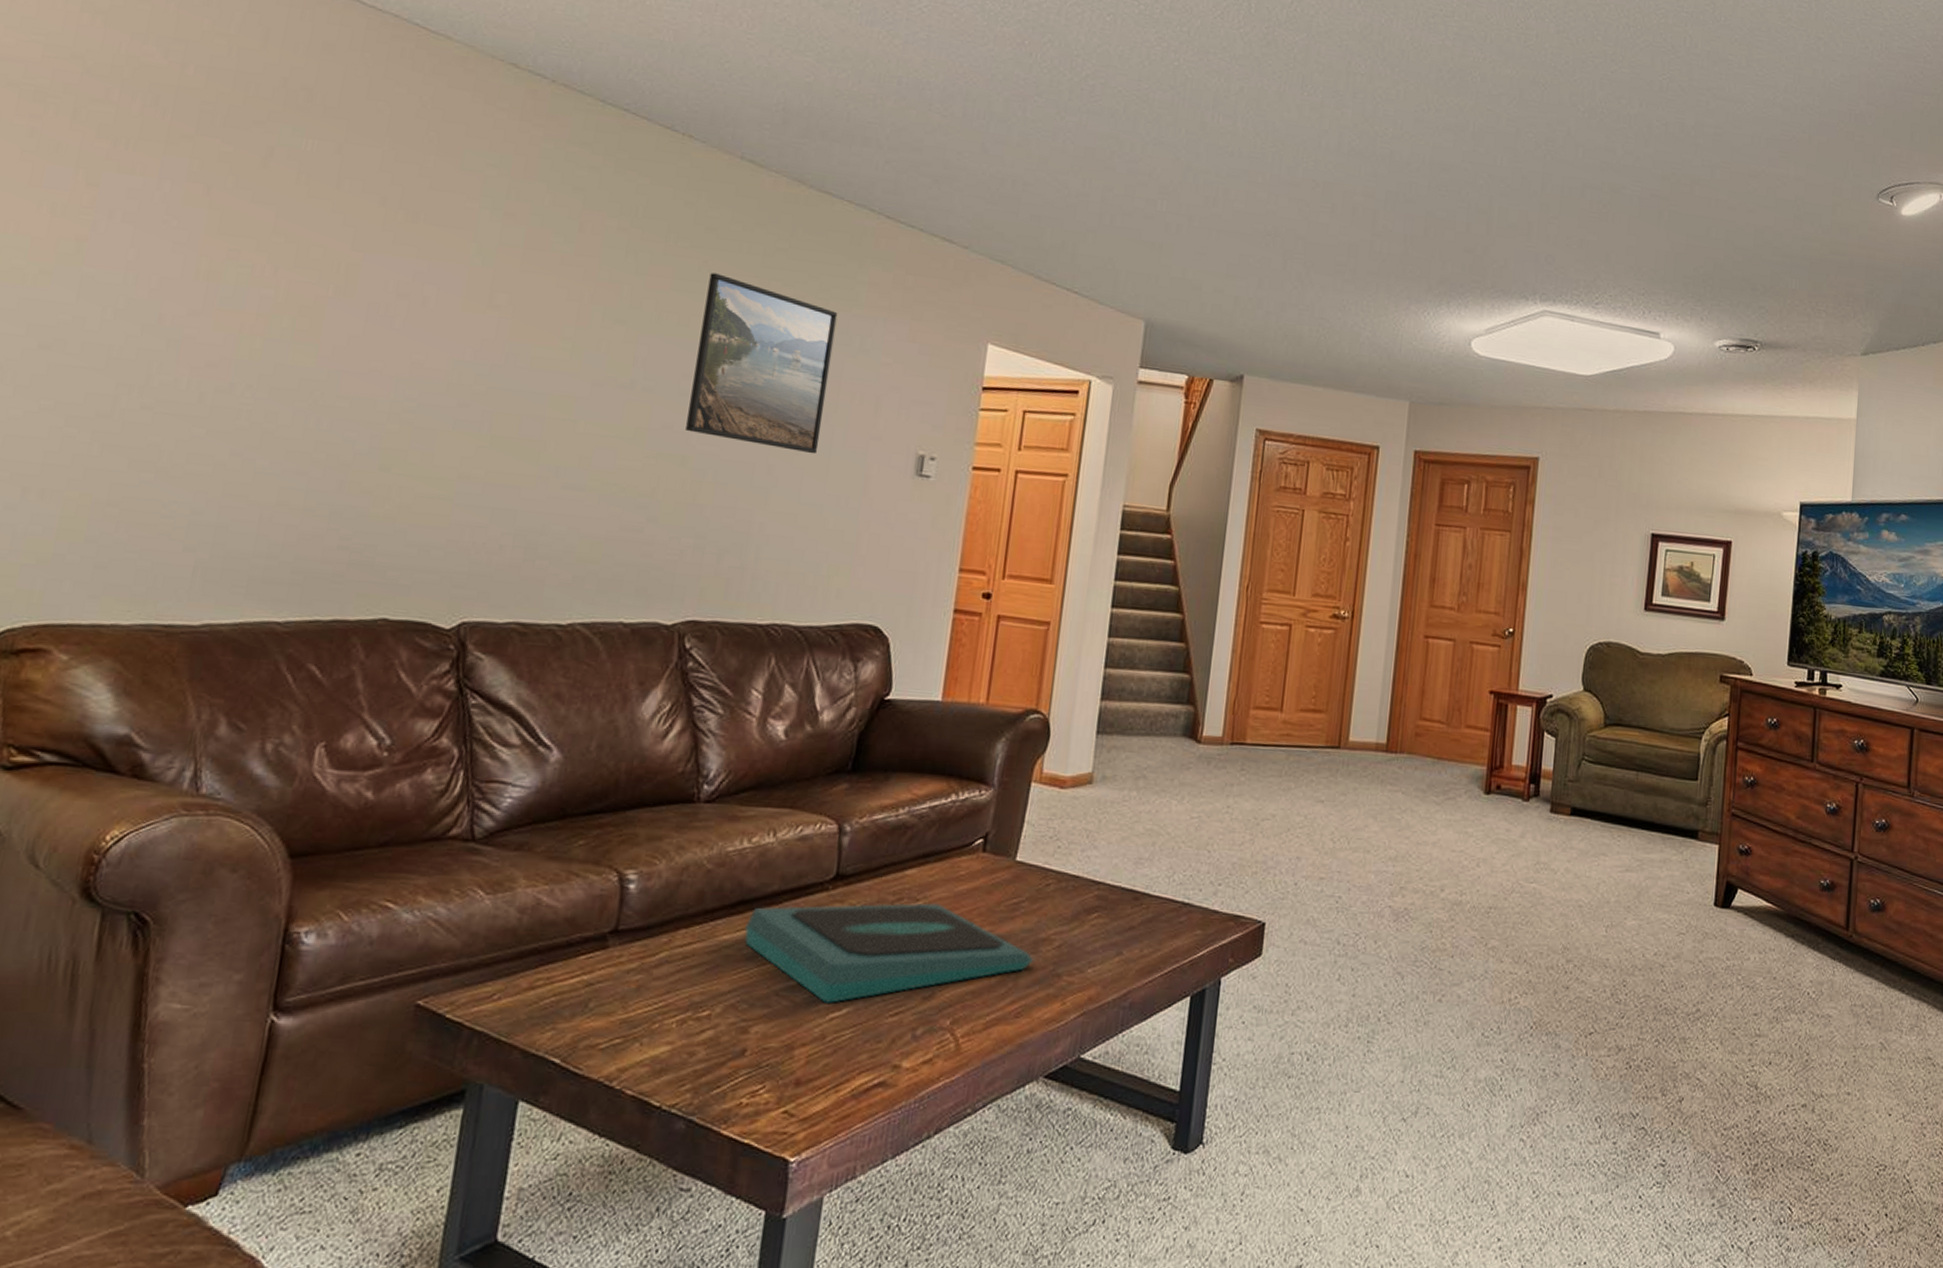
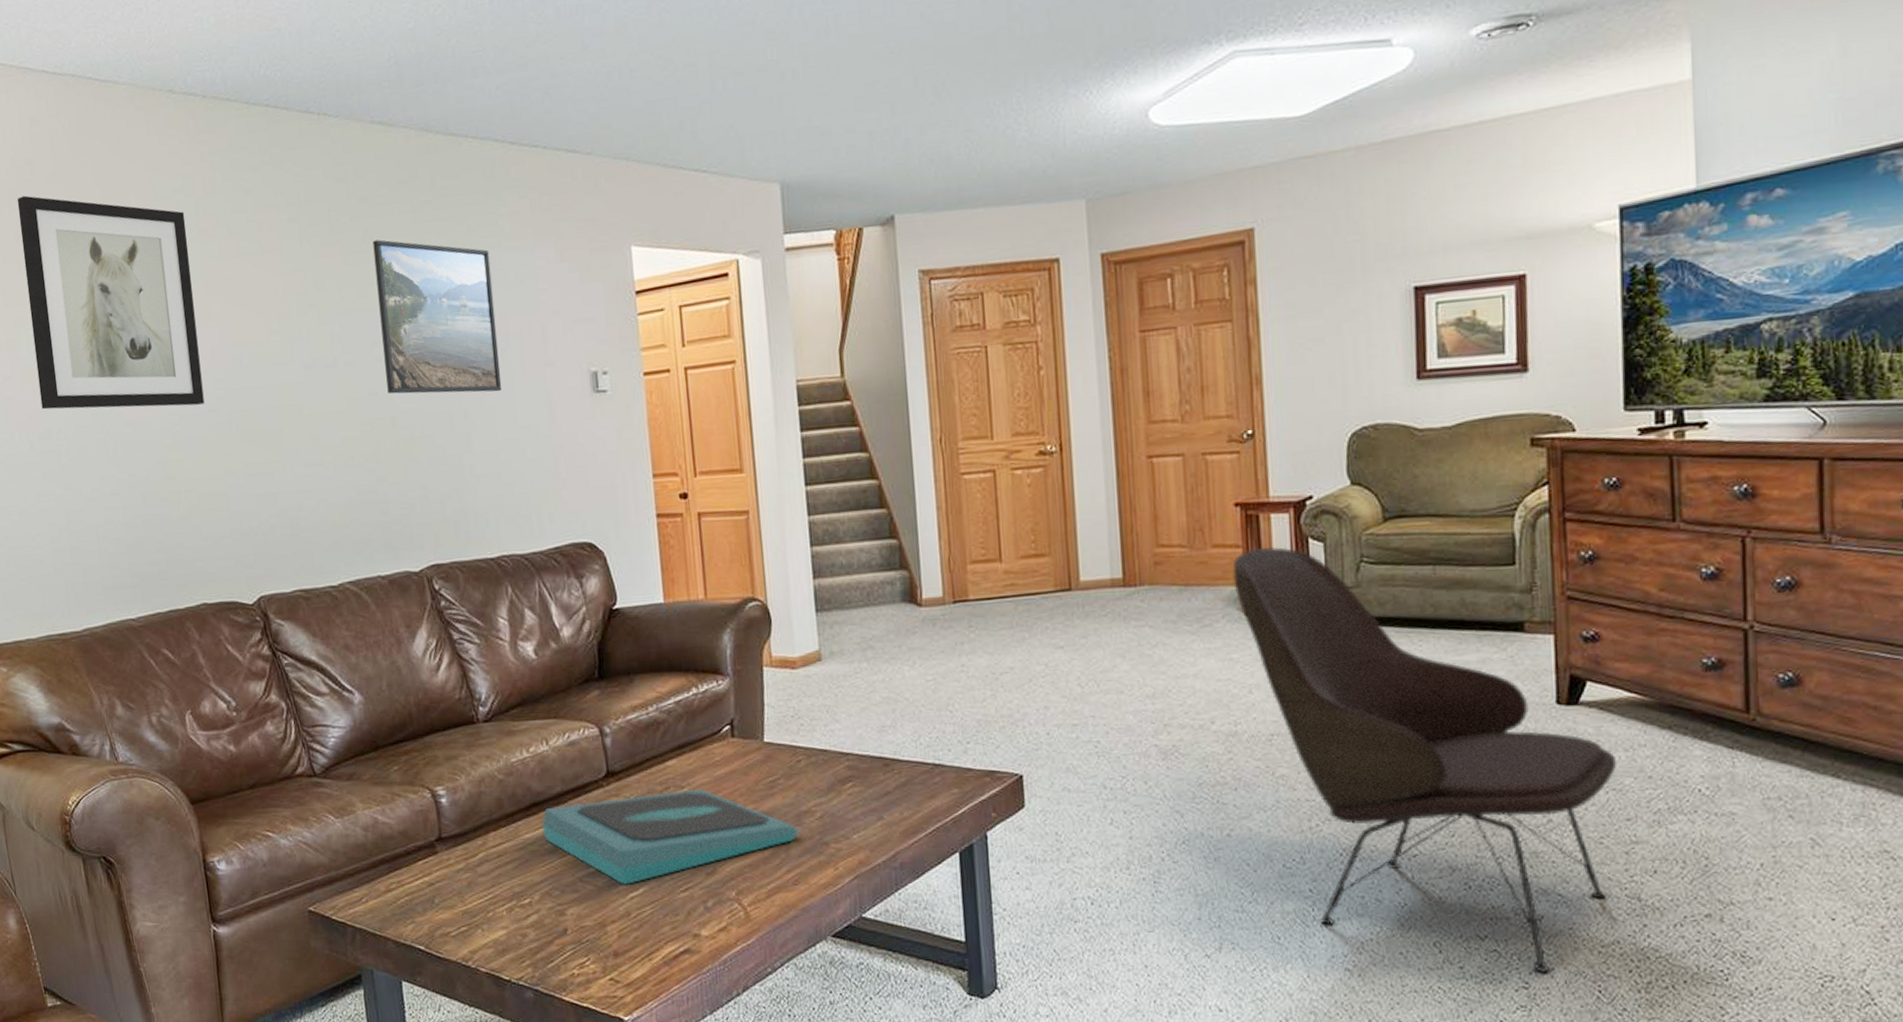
wall art: none [231,121,493,396] -> present [17,195,205,410]
lounge chair: none [1478,734,1753,1151] -> present [1232,546,1618,972]

